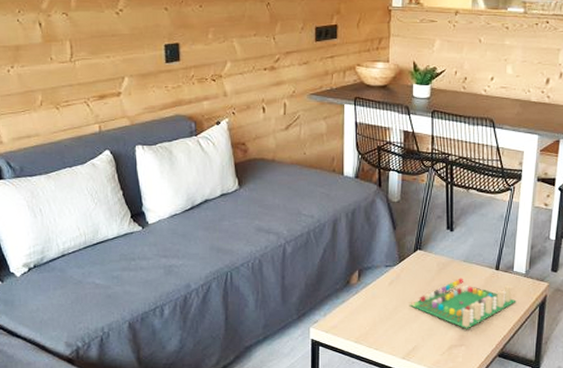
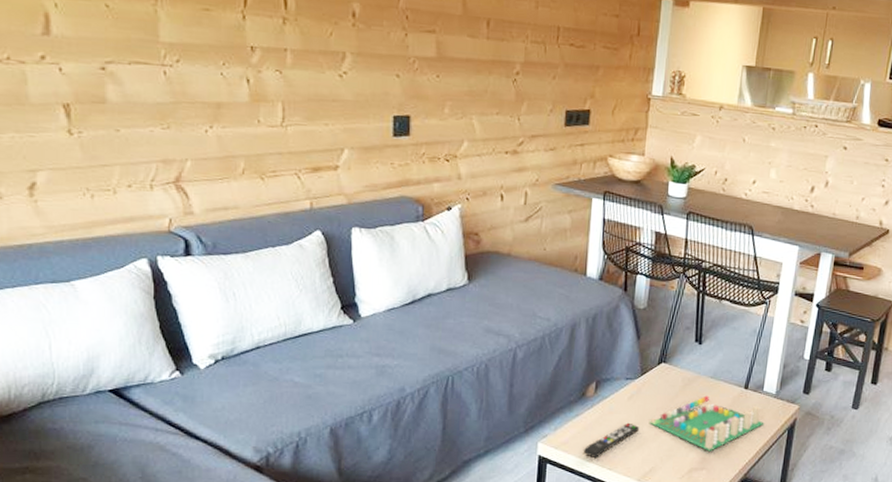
remote control: none [351,306,400,340] -> present [583,422,639,459]

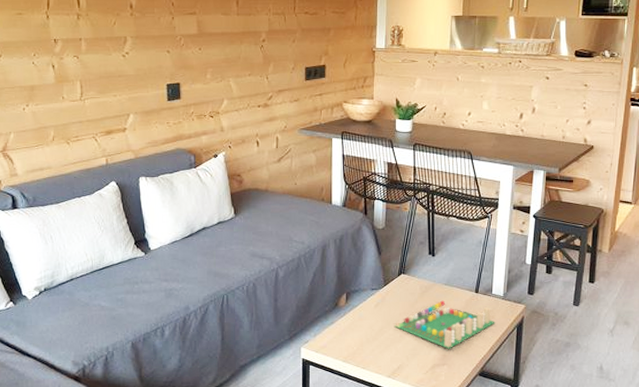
remote control: present [583,422,639,459] -> none [339,327,386,360]

